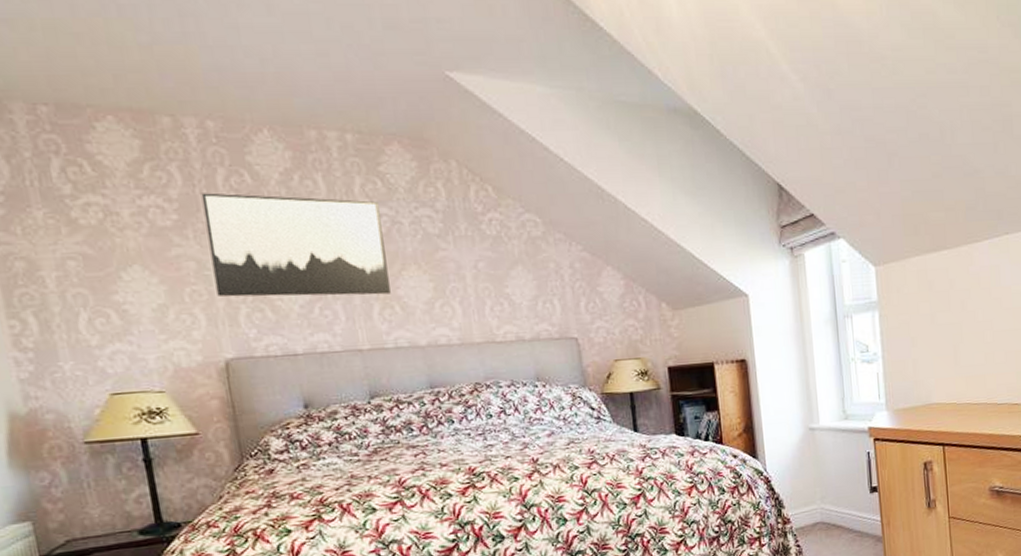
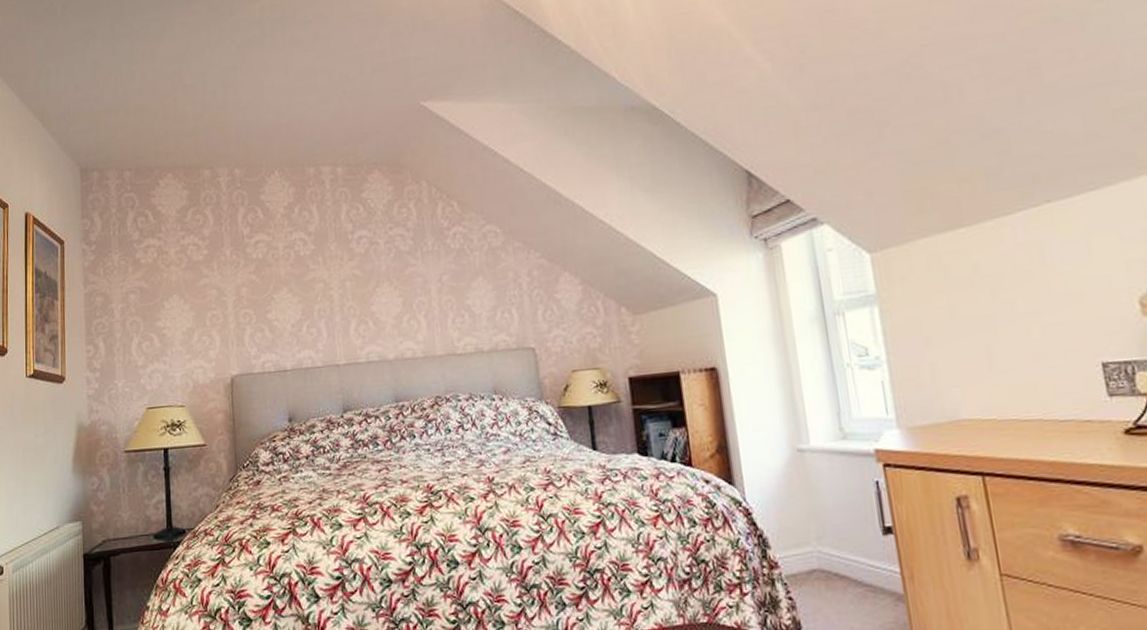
wall art: present [201,192,391,297] -> none [226,225,366,320]

